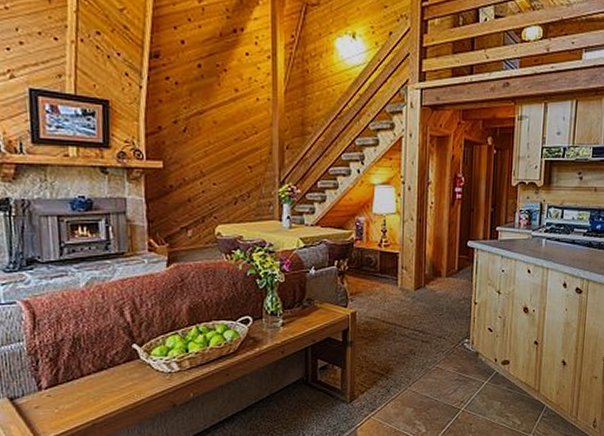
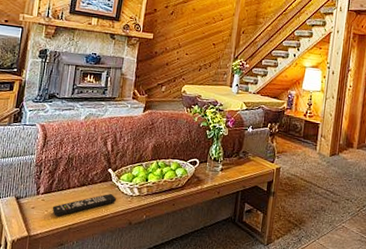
remote control: none [64,375,150,413] -> present [52,194,116,216]

